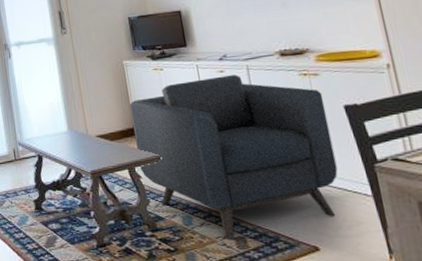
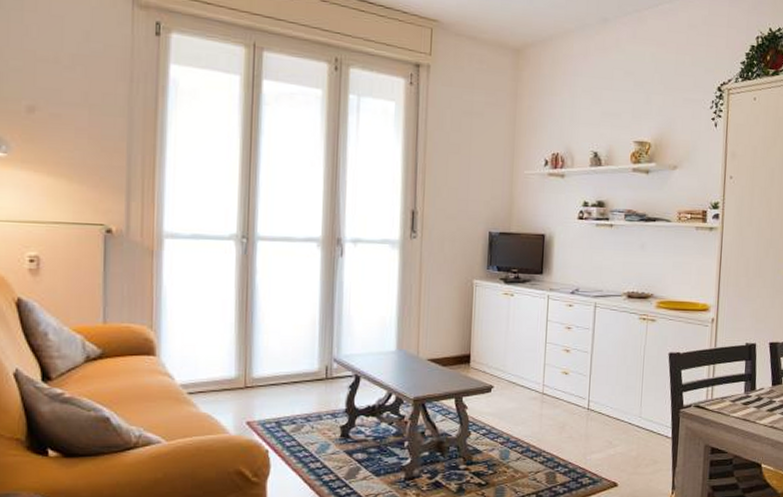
armchair: present [129,75,338,239] -> none [468,310,654,474]

